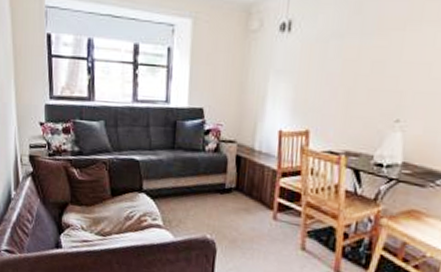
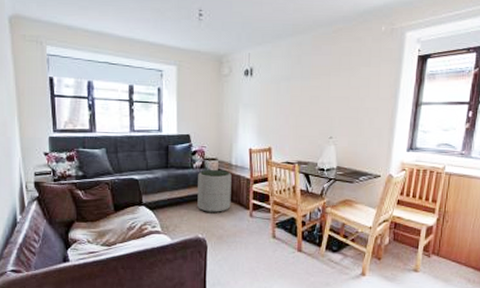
ottoman: none [207,154,253,210] -> present [197,169,232,212]

